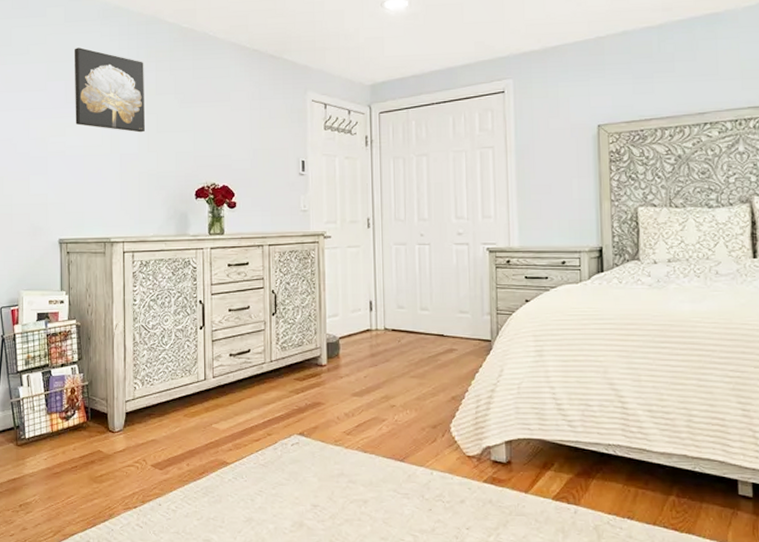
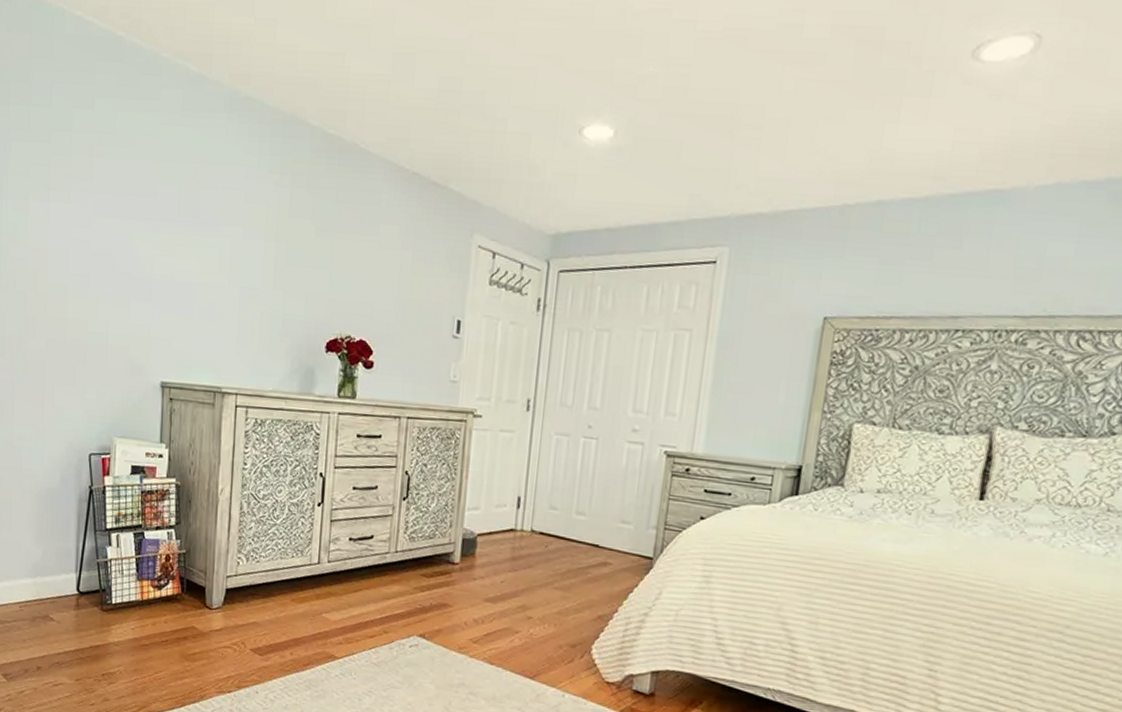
wall art: present [75,47,145,133] -> none [188,145,277,263]

